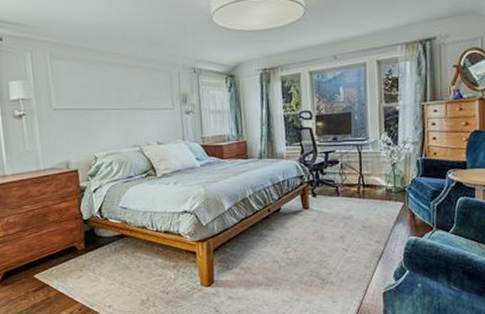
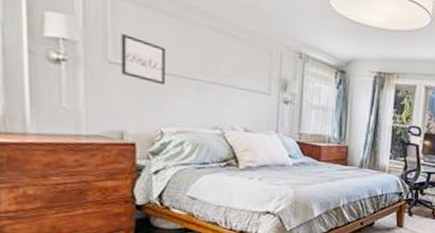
wall art: none [59,85,94,119] -> present [121,34,165,85]

